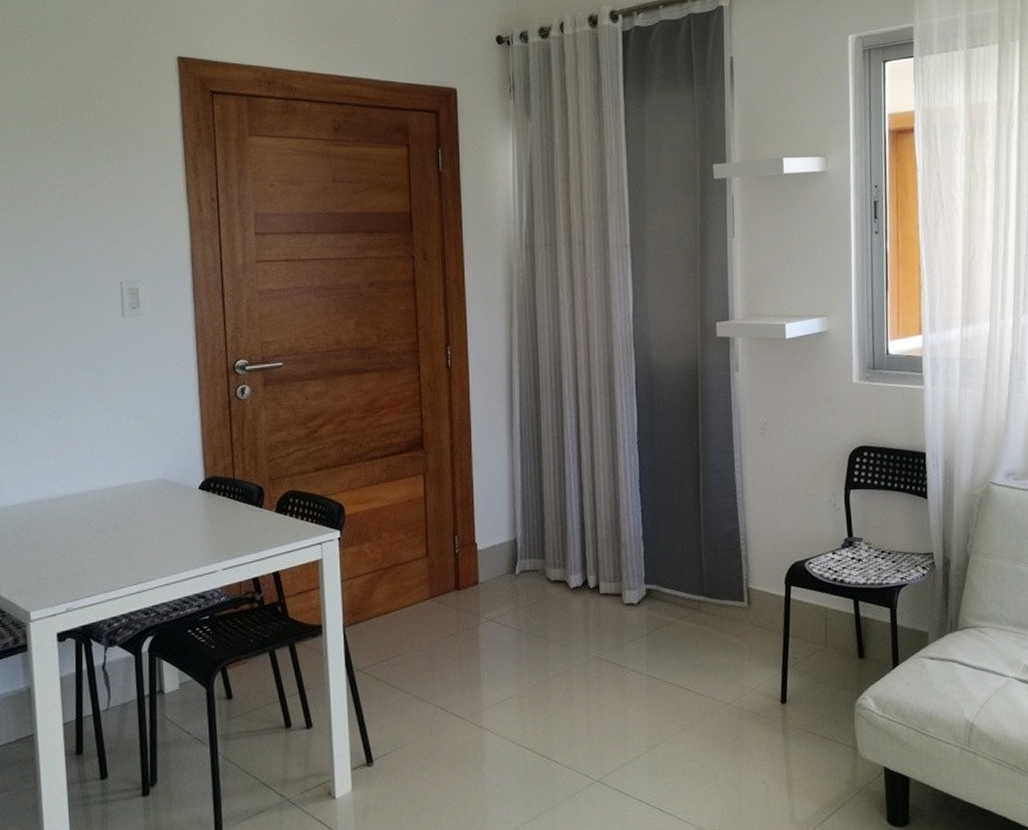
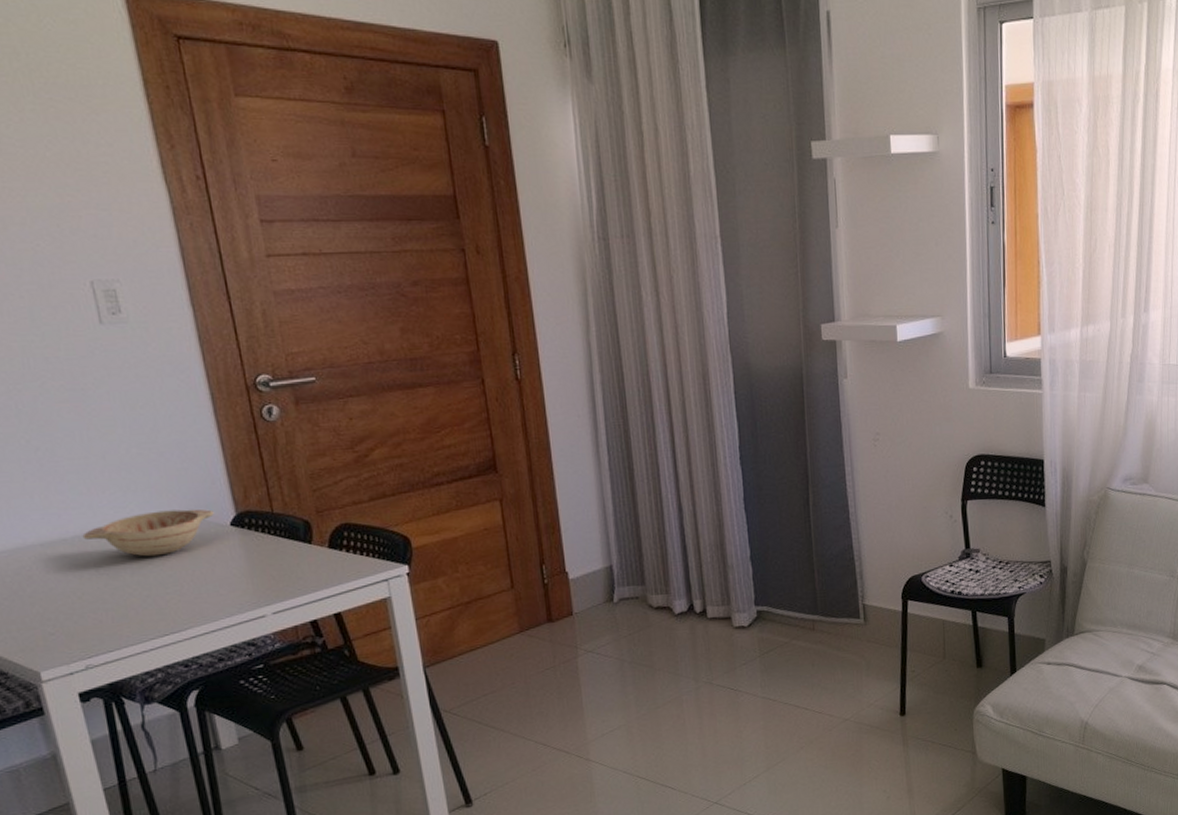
decorative bowl: none [82,473,187,514] -> present [82,509,214,557]

